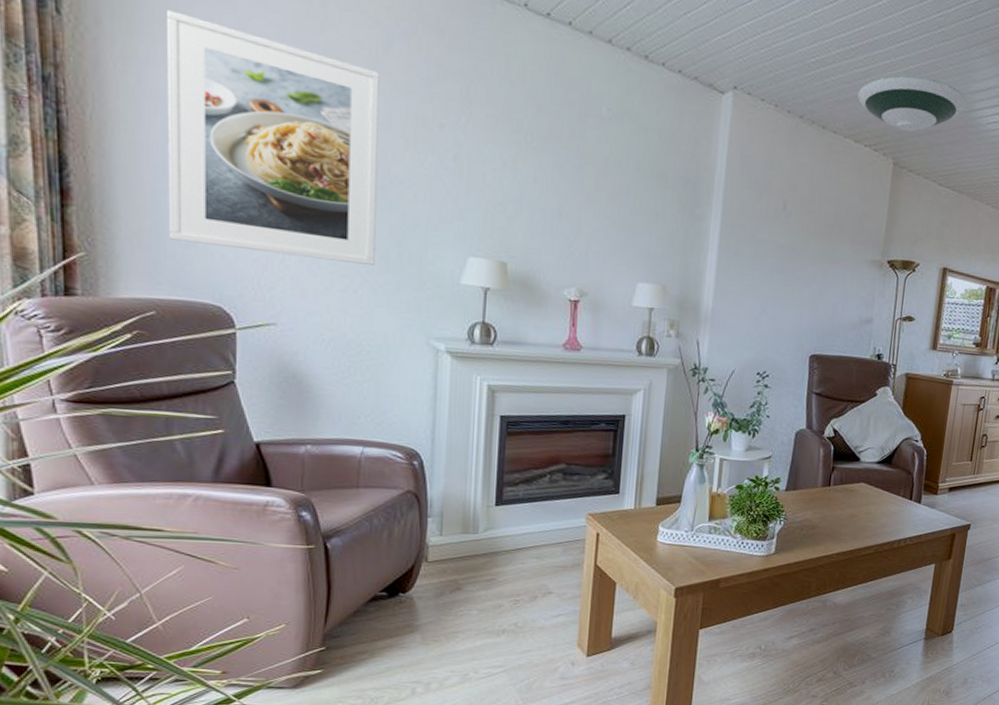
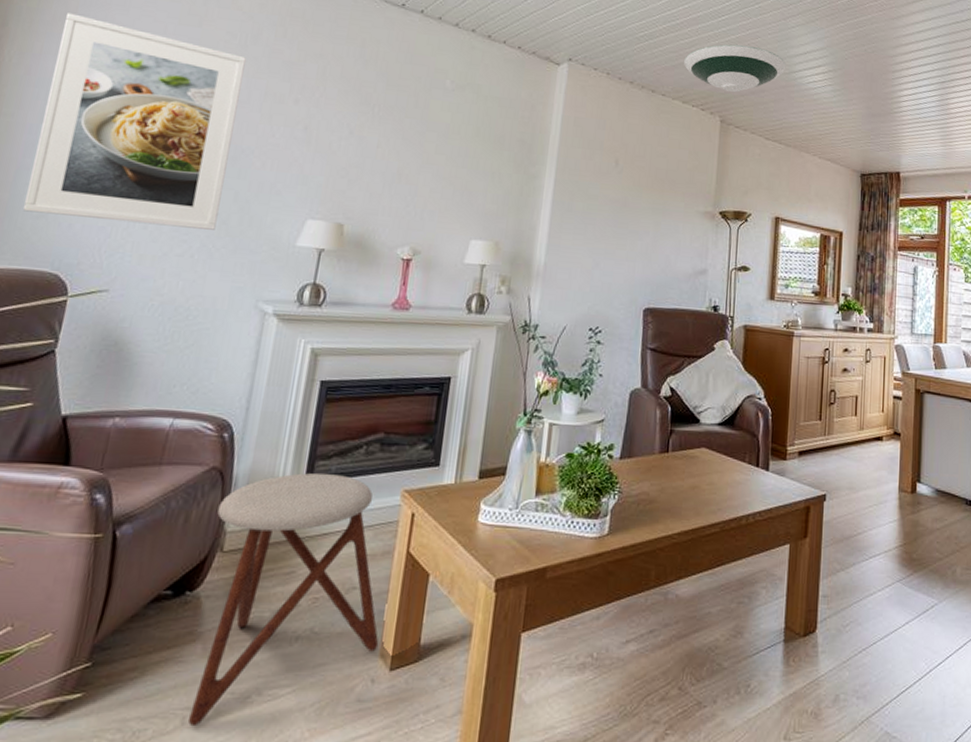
stool: none [417,497,576,696] -> present [187,473,379,727]

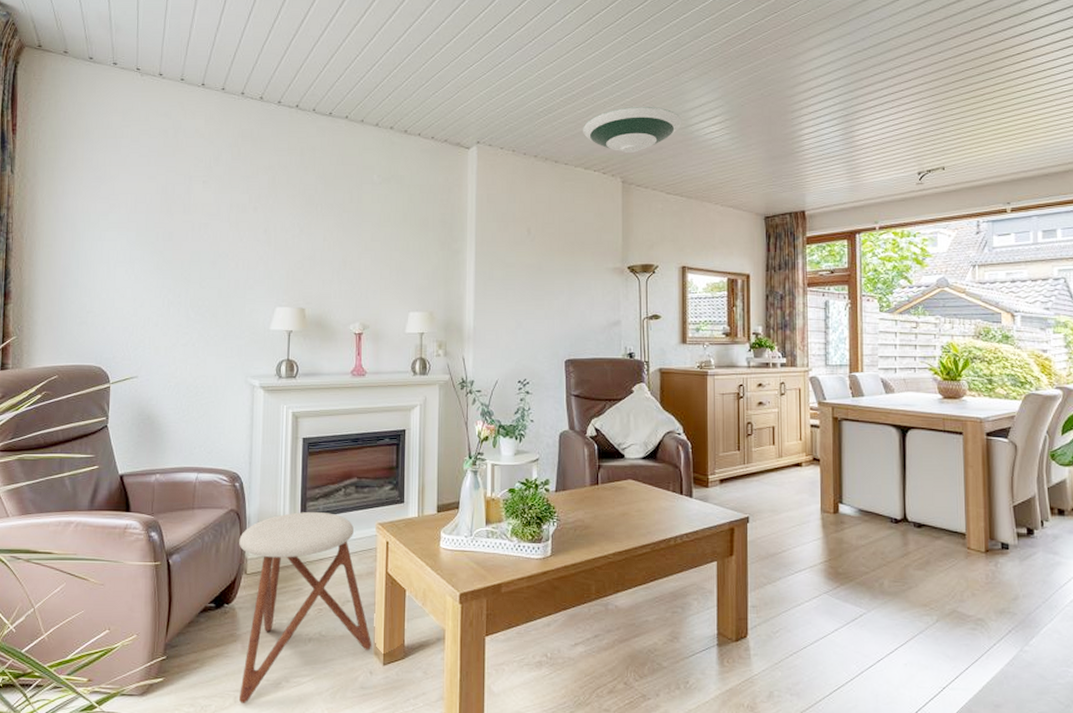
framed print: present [22,13,246,230] -> none [69,159,212,322]

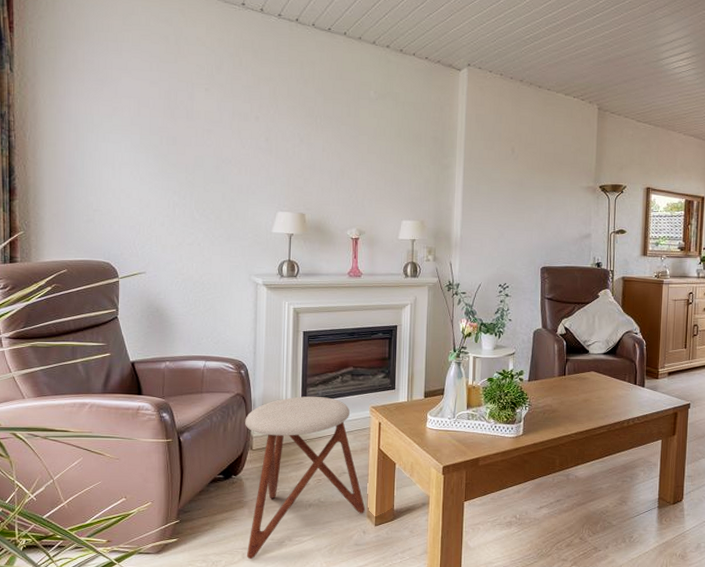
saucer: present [583,107,682,154] -> none [565,39,654,83]

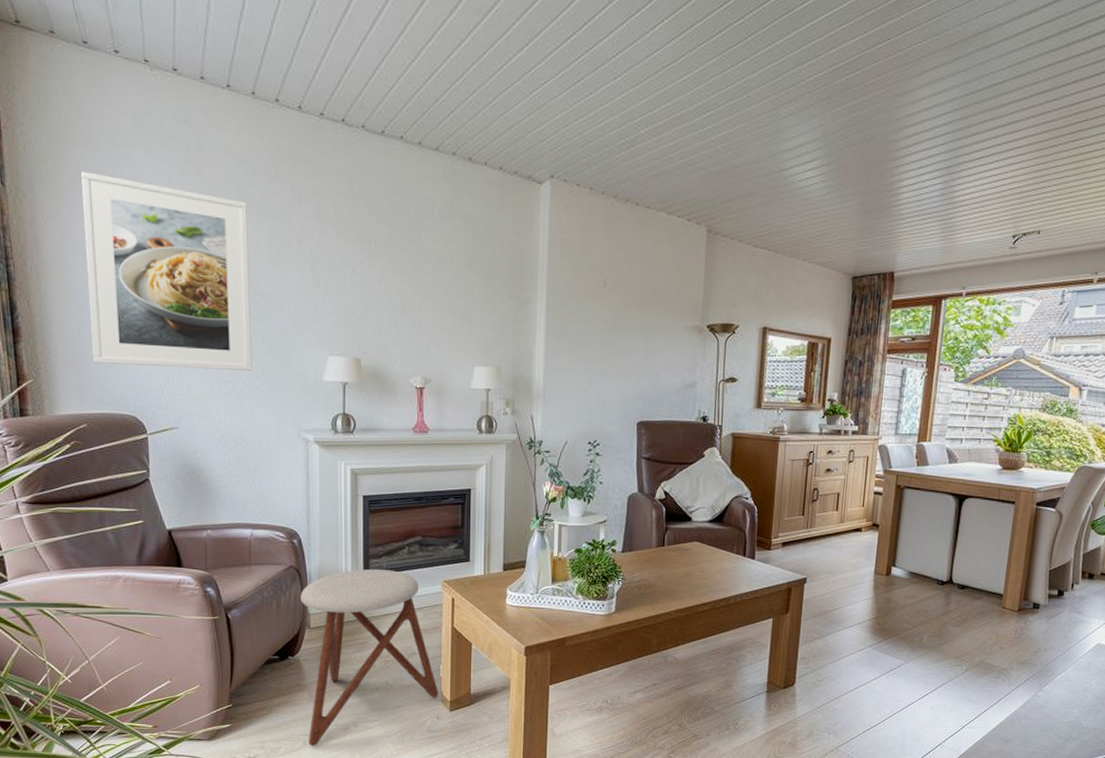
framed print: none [76,60,214,224] -> present [81,171,252,371]

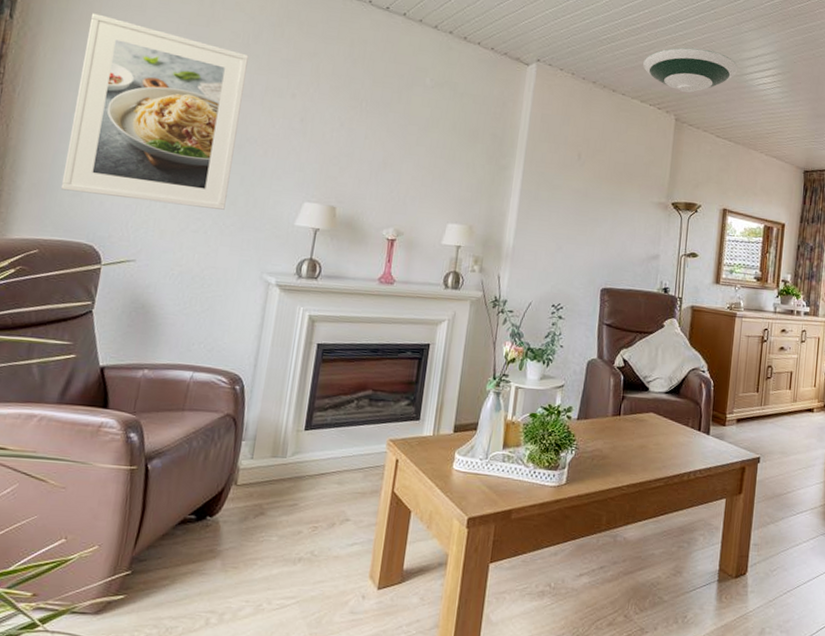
stool: present [300,569,439,747] -> none [210,422,369,627]
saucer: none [668,144,776,199] -> present [643,47,738,93]

